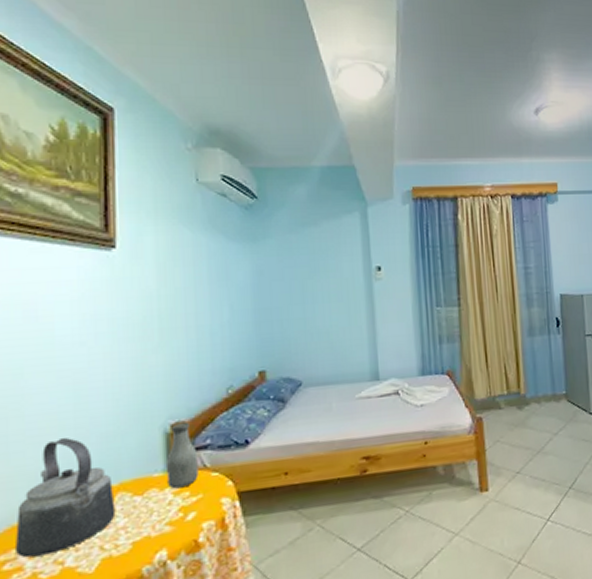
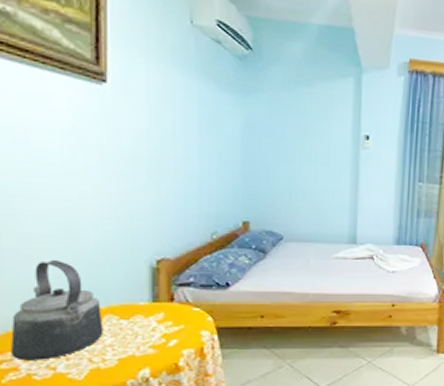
bottle: present [167,422,199,489] -> none [152,259,181,318]

